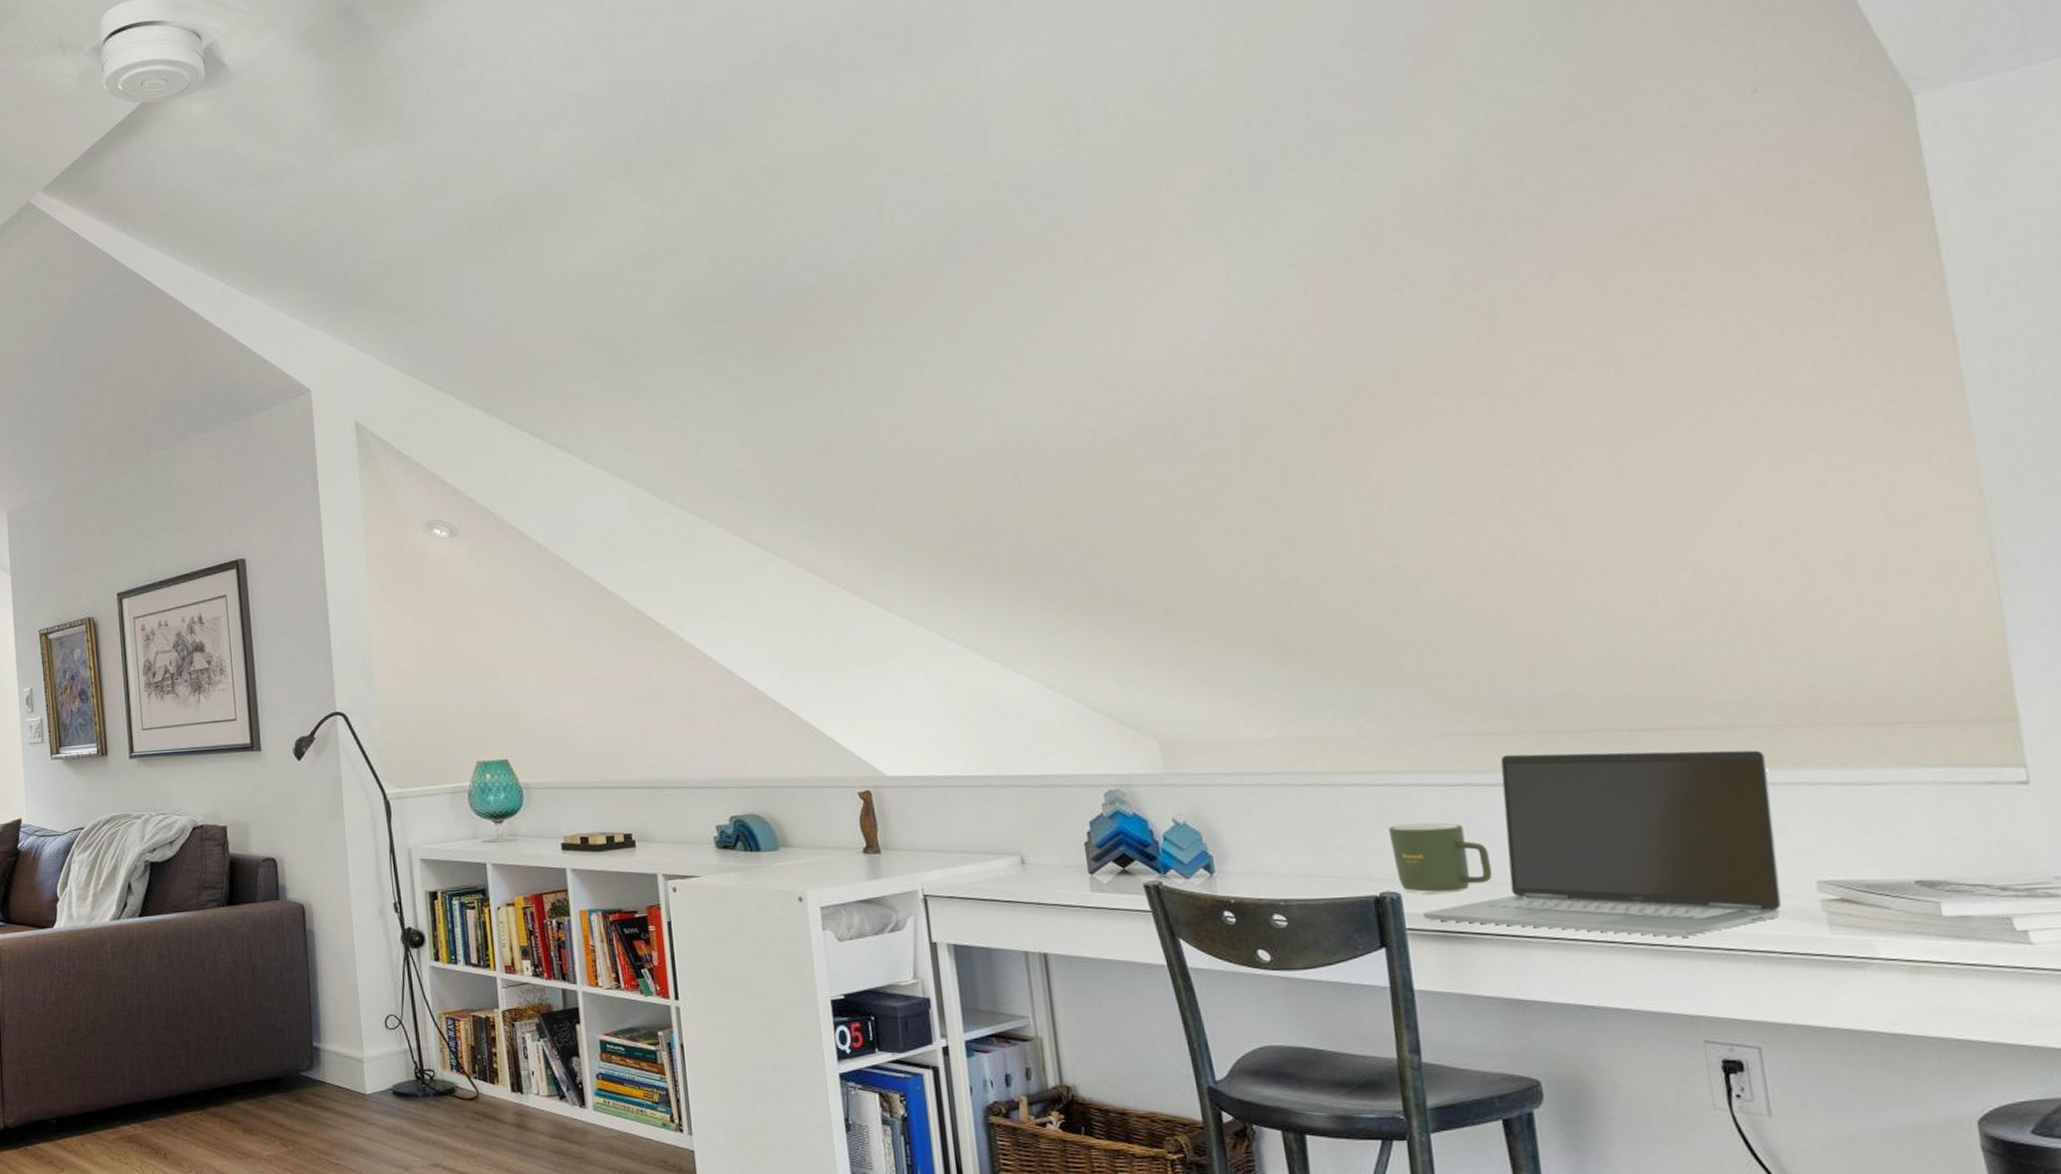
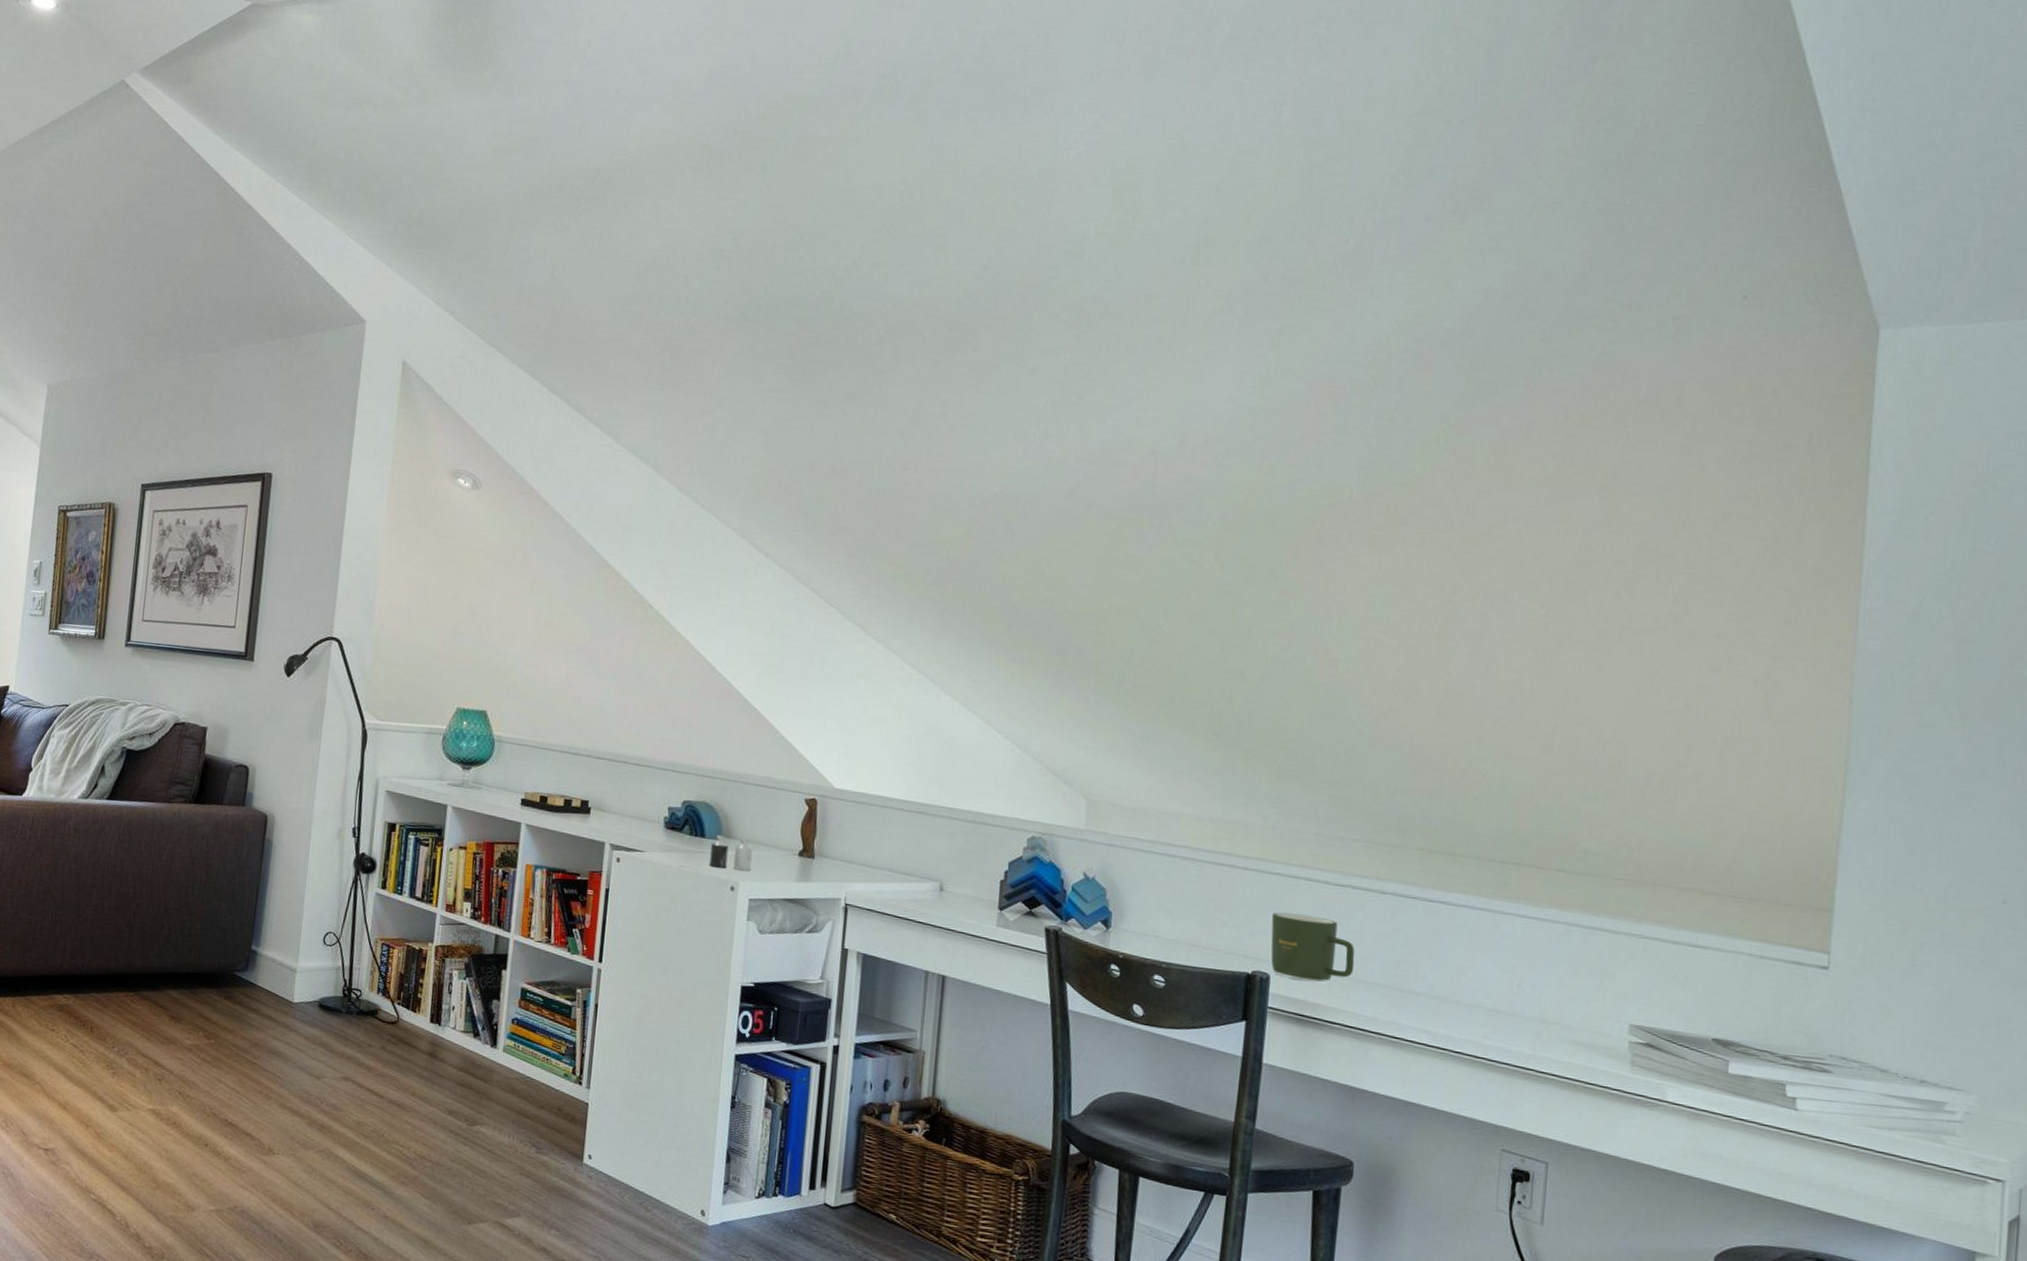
candle: none [769,844,816,882] -> present [709,835,752,873]
laptop: present [1422,750,1782,937] -> none [1284,865,1613,1056]

